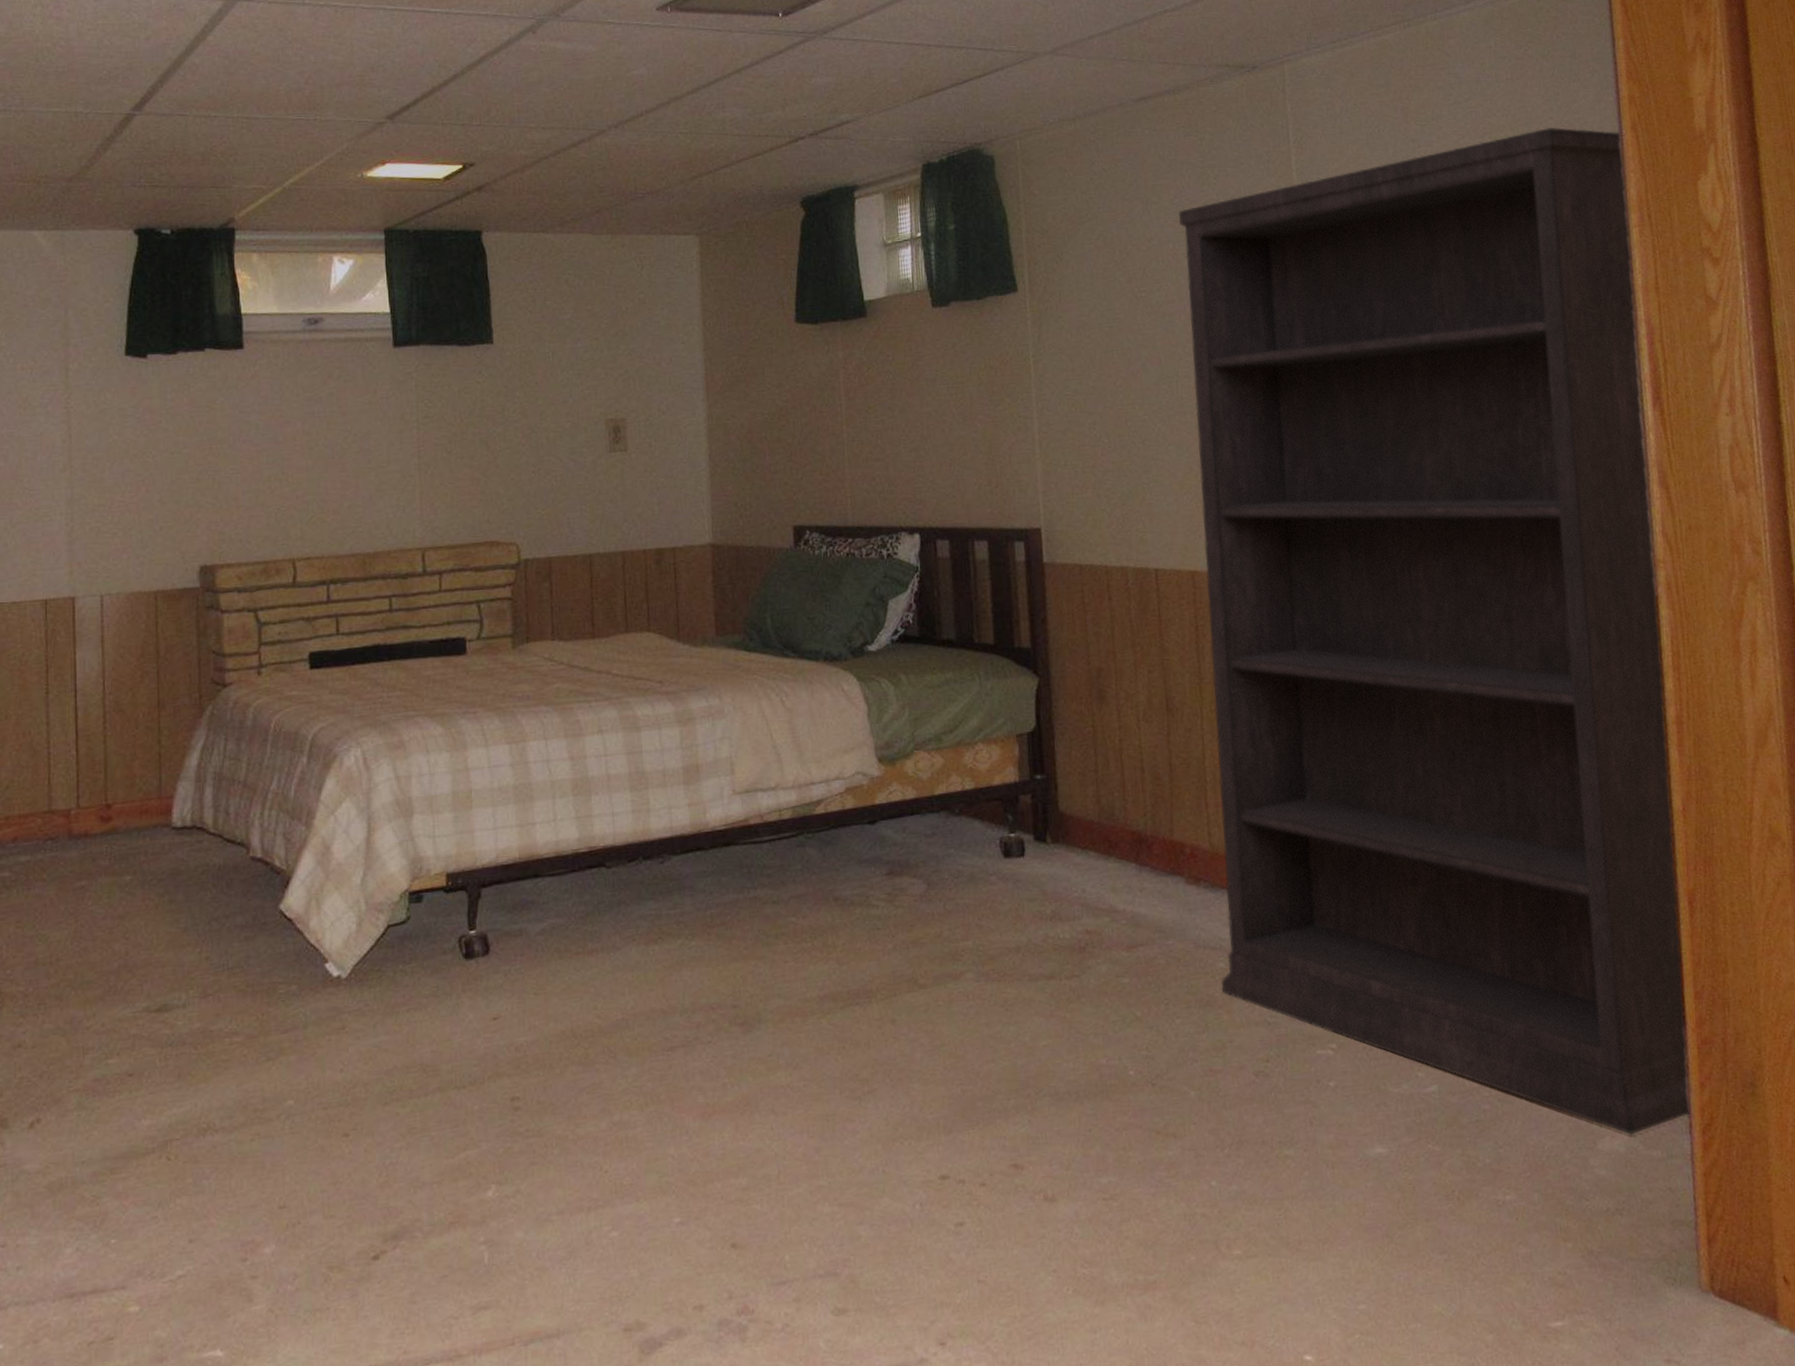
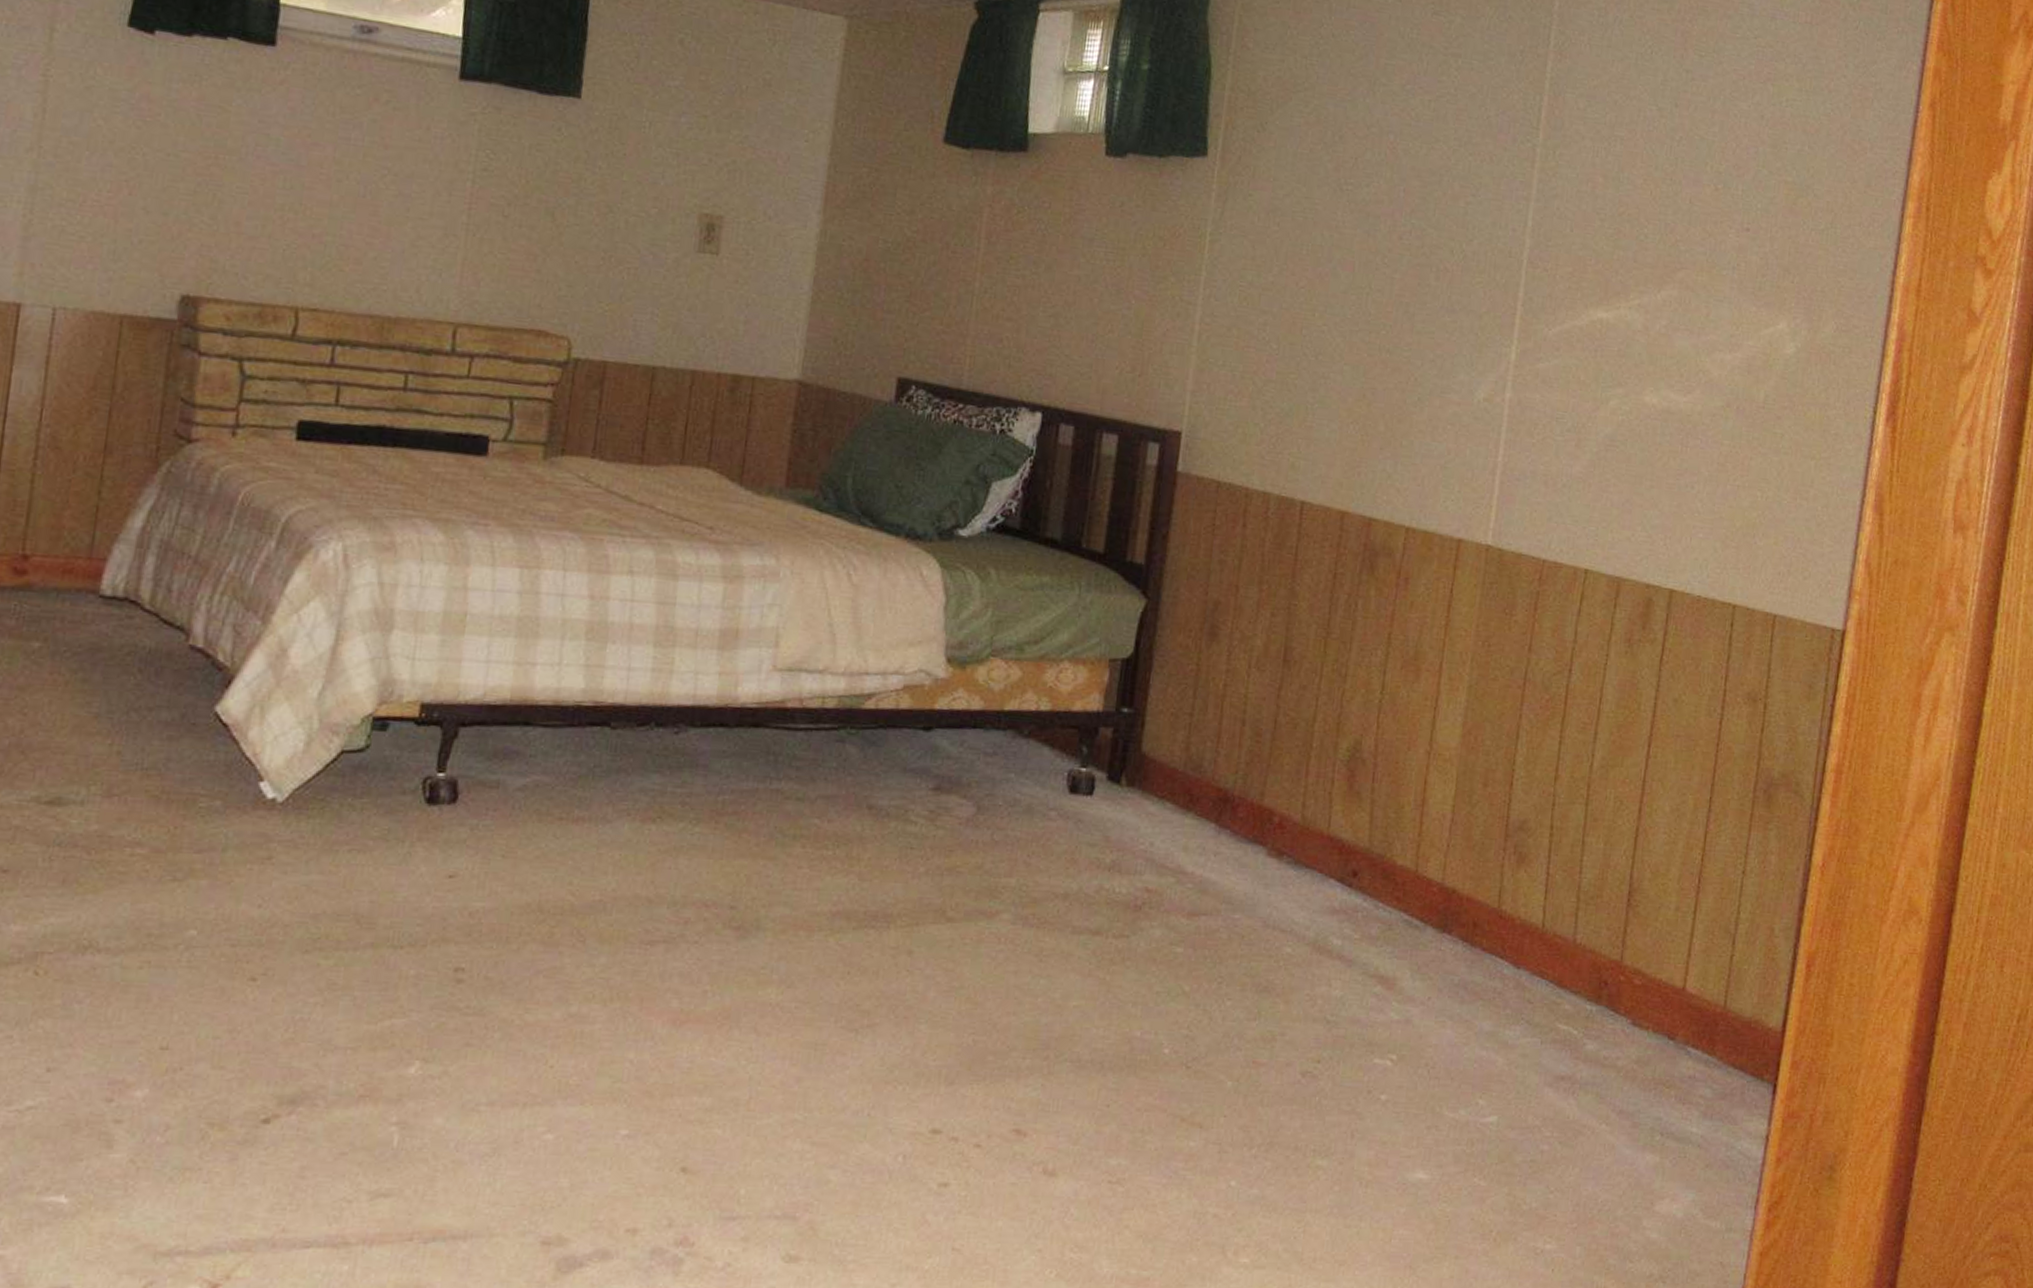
bookshelf: present [1179,127,1692,1135] -> none [1283,86,1917,1201]

